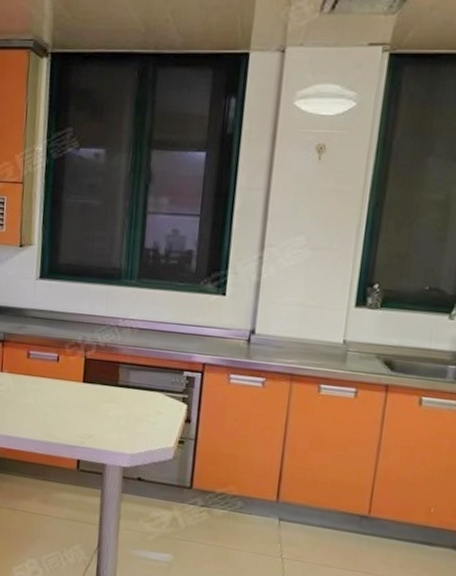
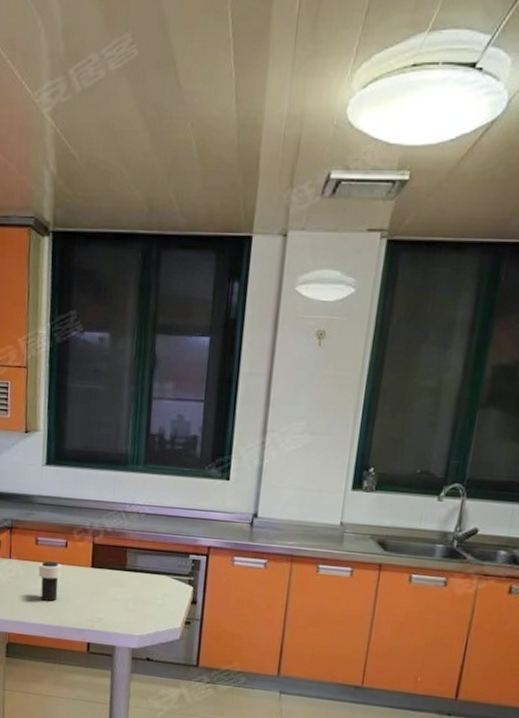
cup: none [29,375,53,416] -> present [38,561,62,601]

